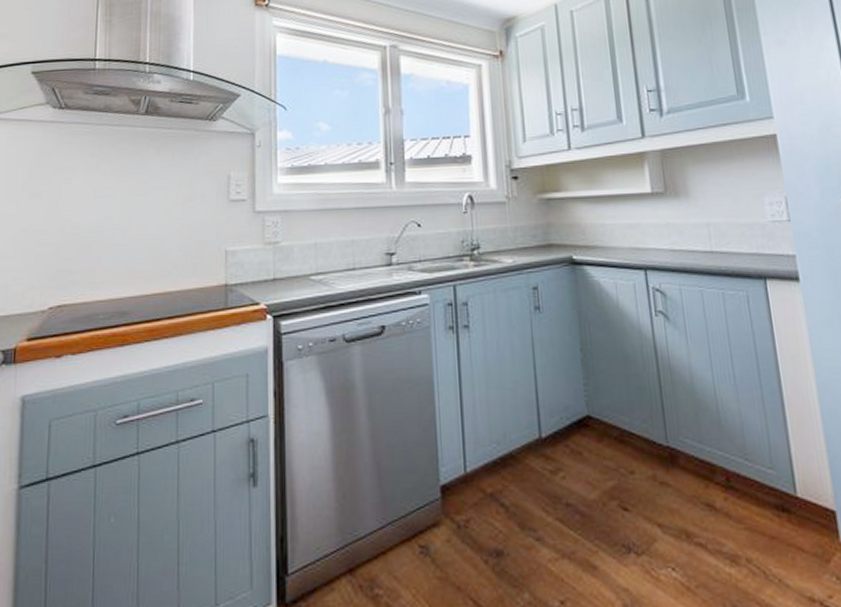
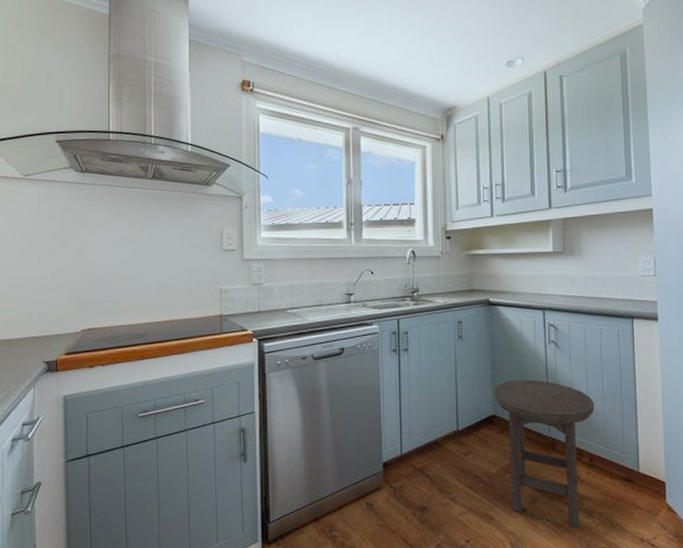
stool: none [585,365,726,584] -> present [493,379,595,530]

